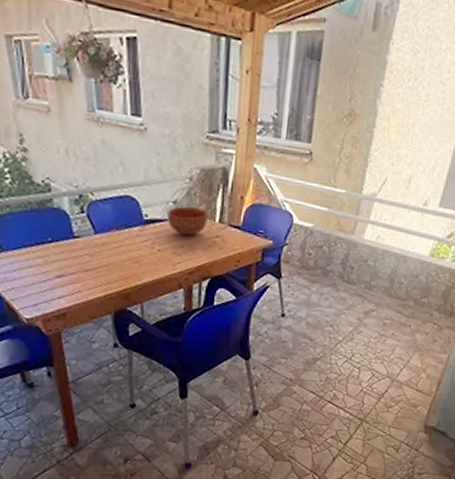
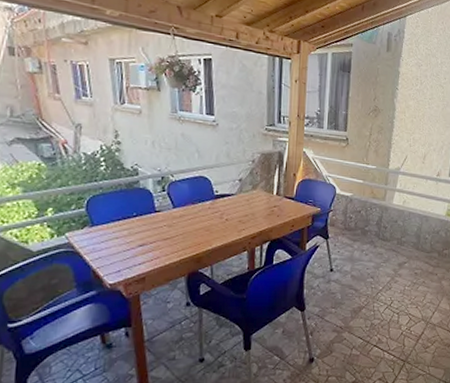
bowl: present [166,206,209,236] -> none [233,183,268,207]

